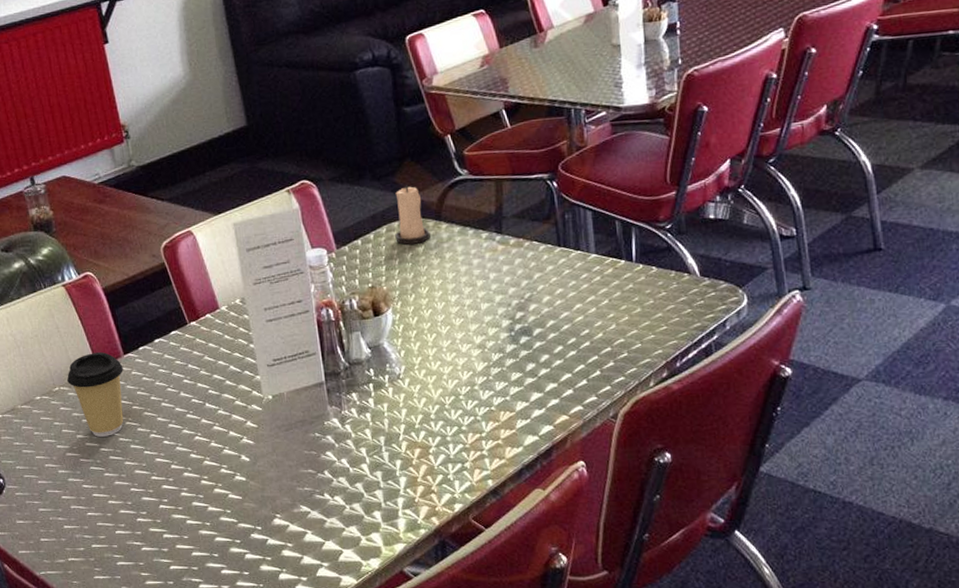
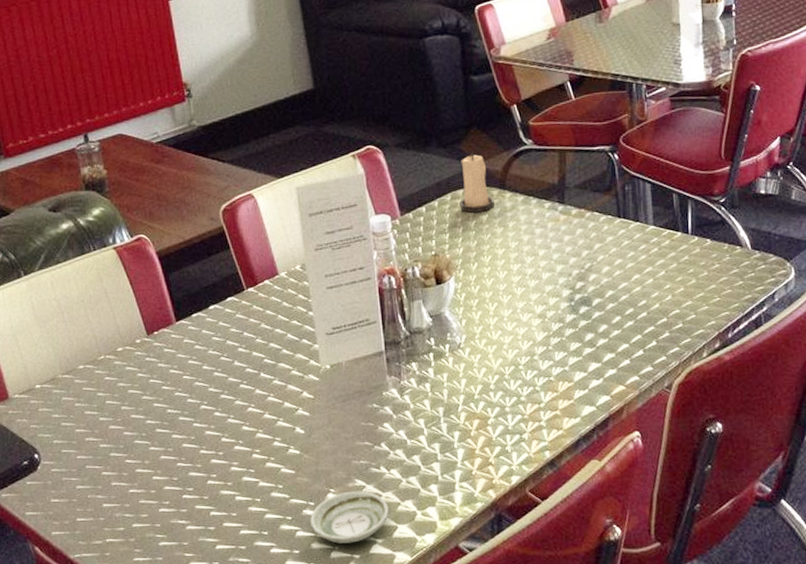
coffee cup: present [67,352,124,437] -> none [114,319,175,408]
saucer: none [258,516,334,566] -> present [310,491,389,543]

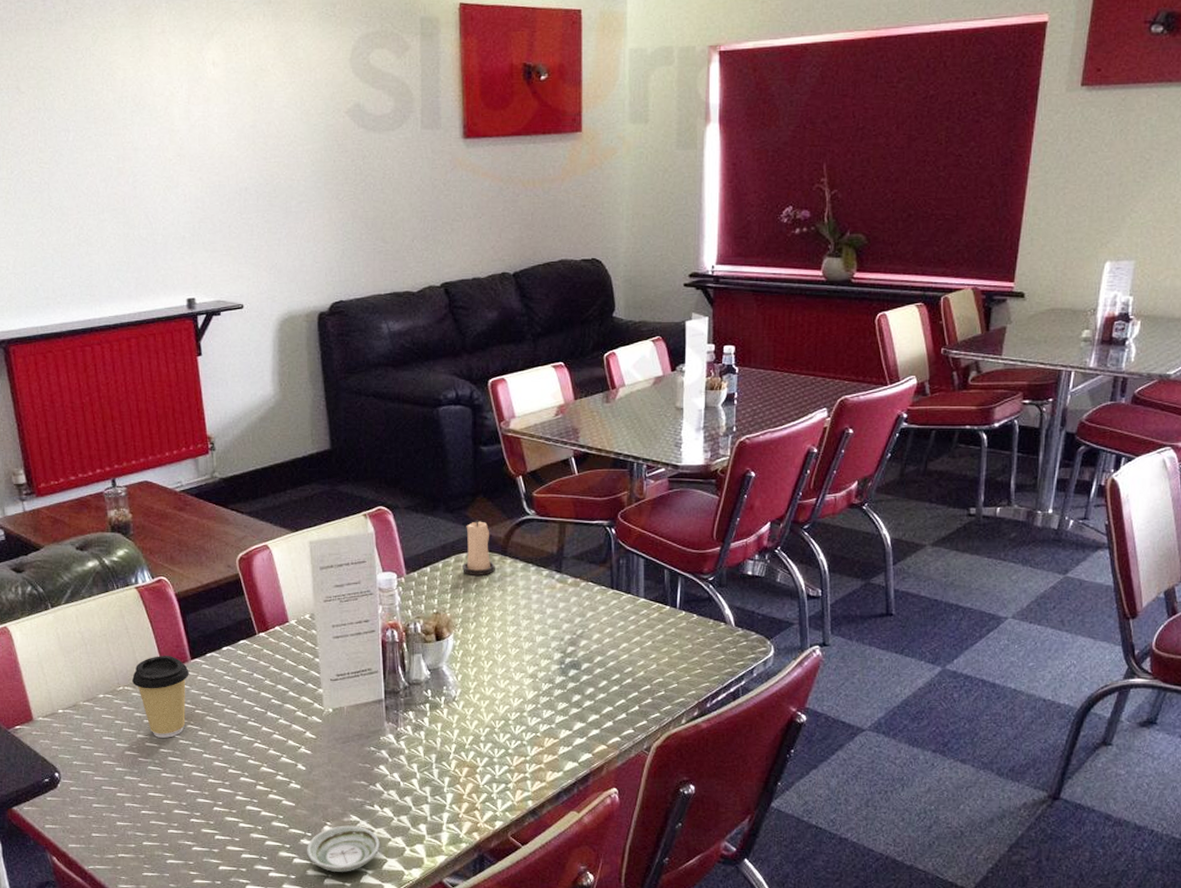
coffee cup: none [114,319,175,408] -> present [132,656,189,738]

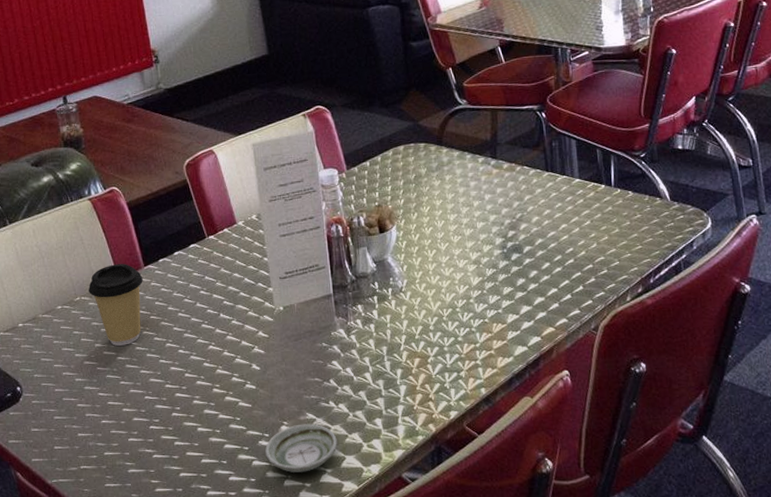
candle: present [462,518,495,577] -> none [400,111,432,168]

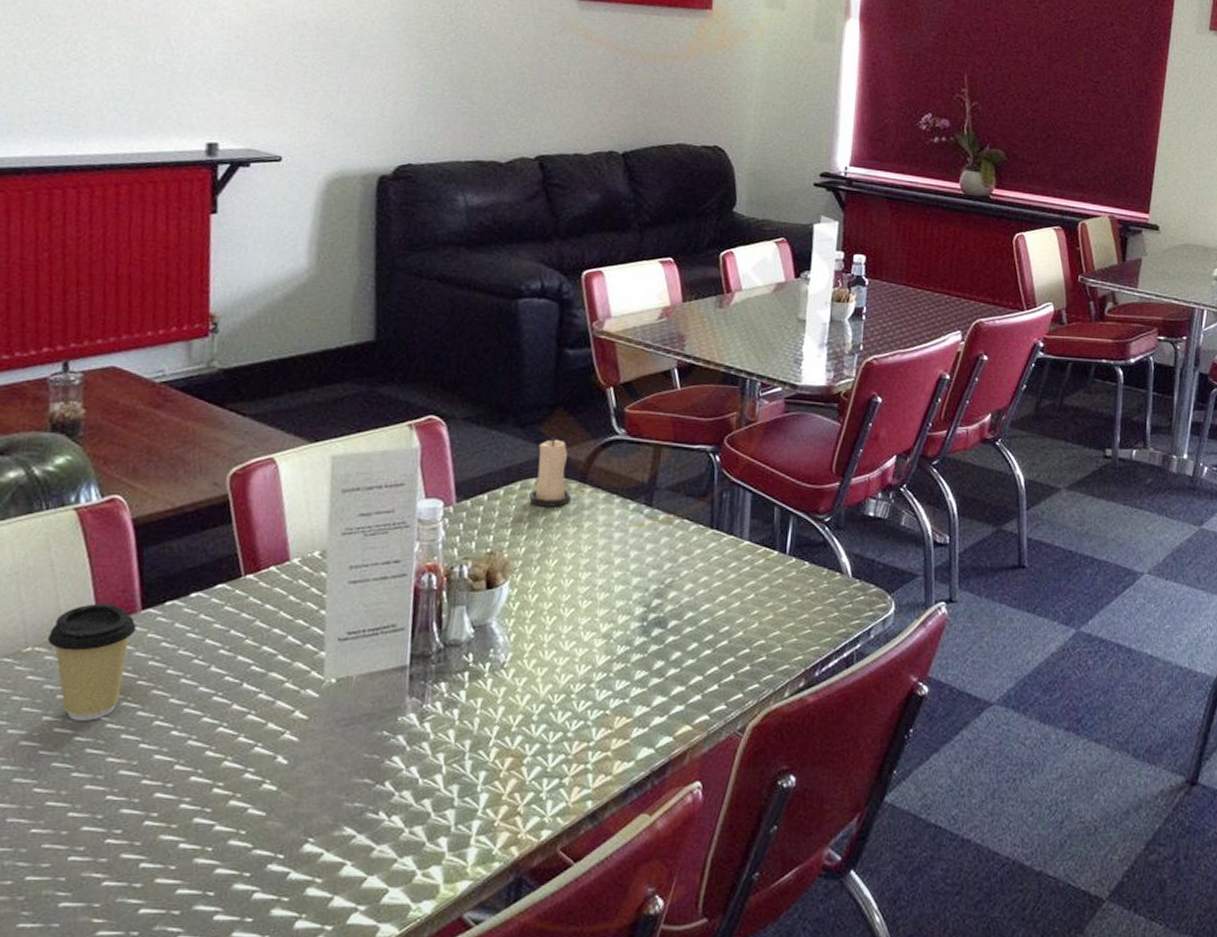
saucer: present [265,423,337,472] -> none [274,842,381,910]
candle: none [400,111,432,168] -> present [529,436,571,508]

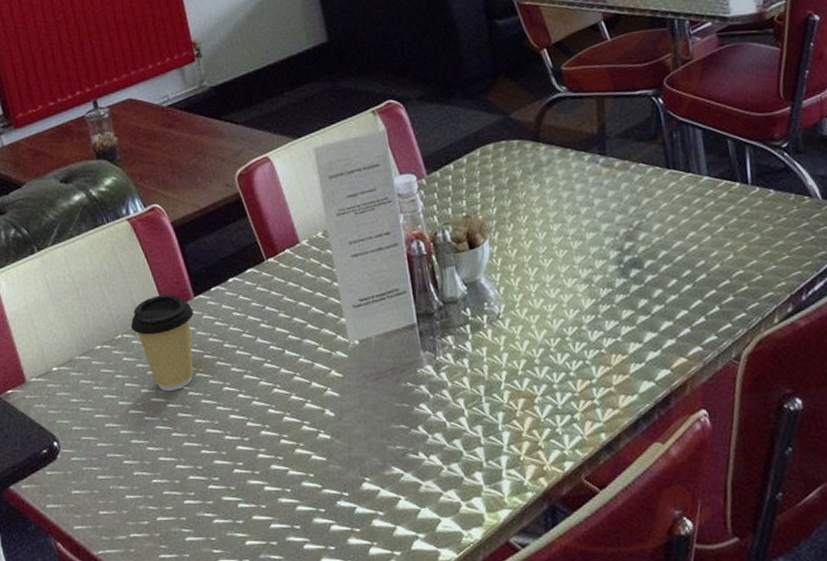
candle: present [529,436,571,508] -> none [489,102,529,170]

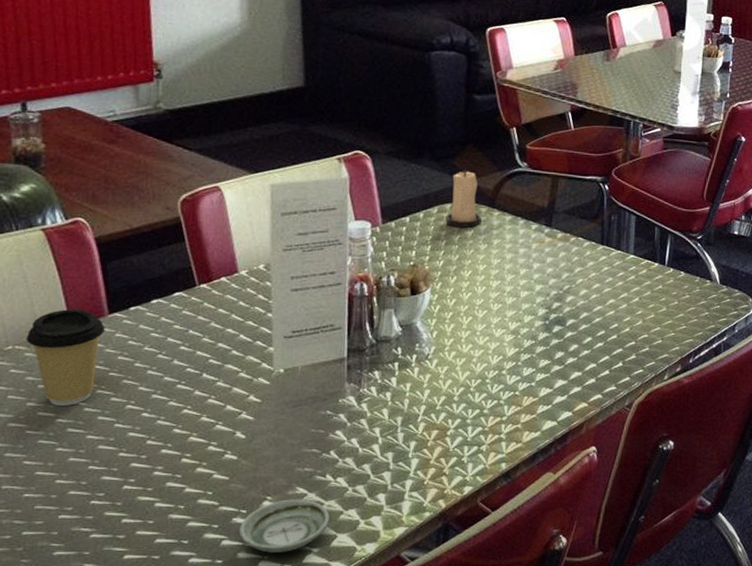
saucer: none [345,479,431,539] -> present [239,499,330,553]
candle: none [489,102,529,170] -> present [446,168,482,228]

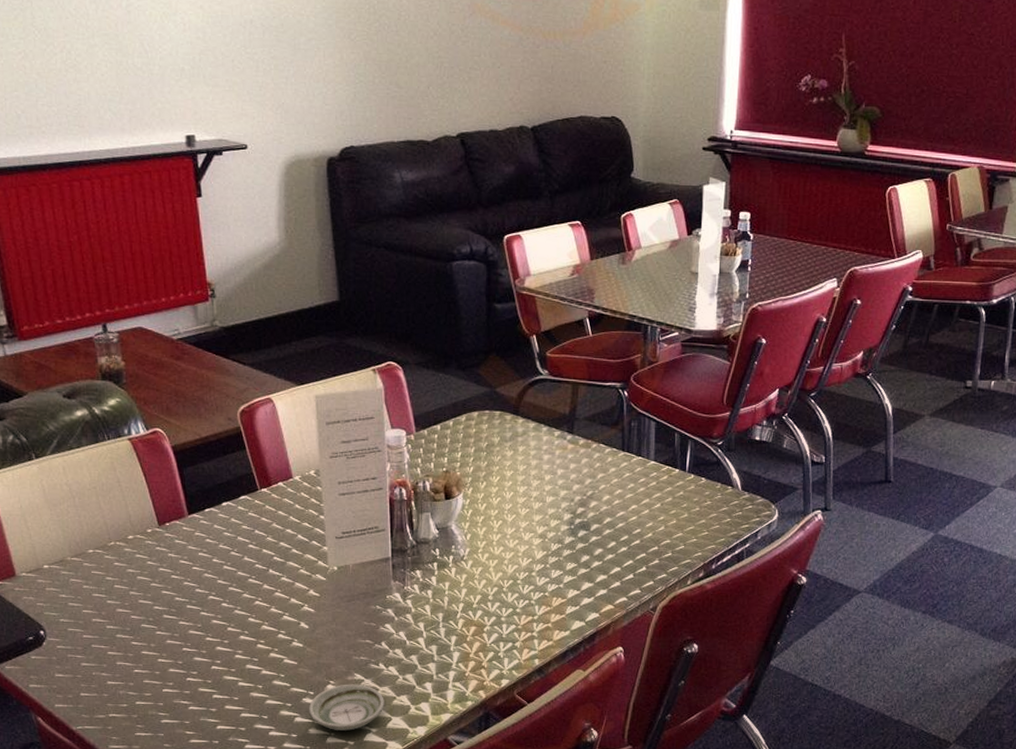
coffee cup: present [26,309,105,406] -> none [125,510,186,595]
candle: present [446,168,482,228] -> none [473,377,507,436]

